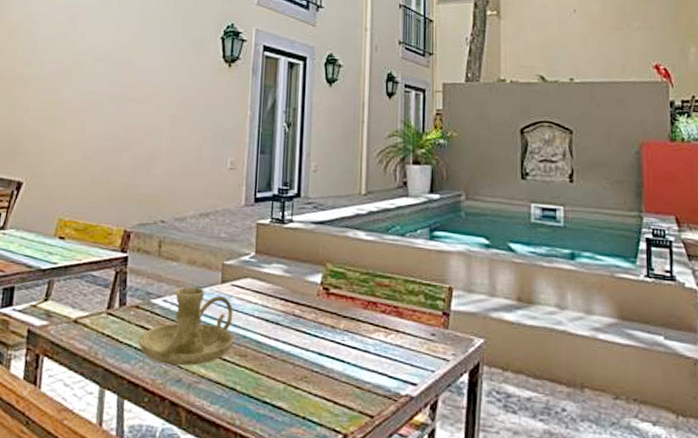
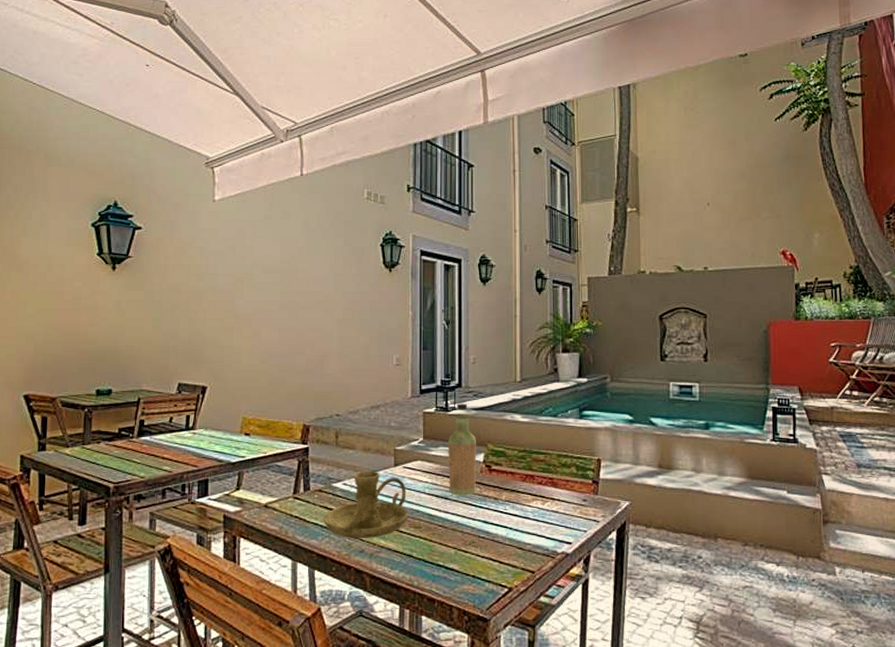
bottle: none [280,215,315,322] -> present [448,403,477,496]

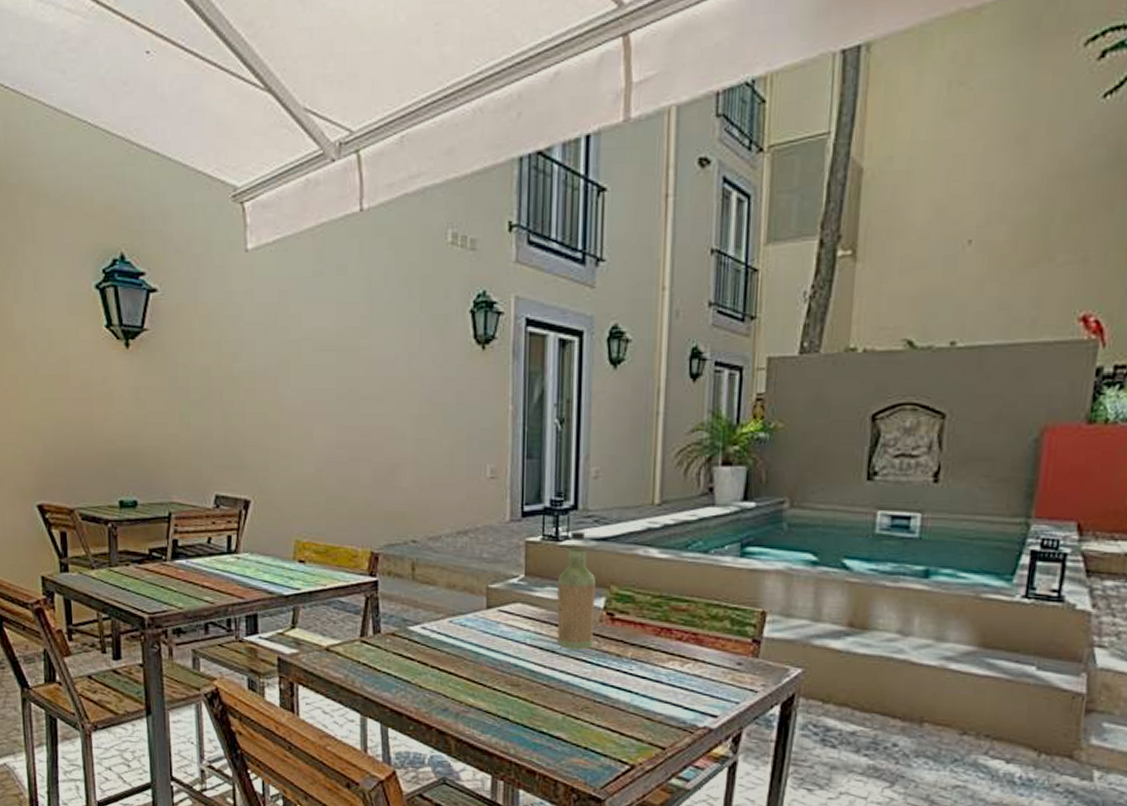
candle holder: present [324,471,409,539] -> none [399,612,505,695]

